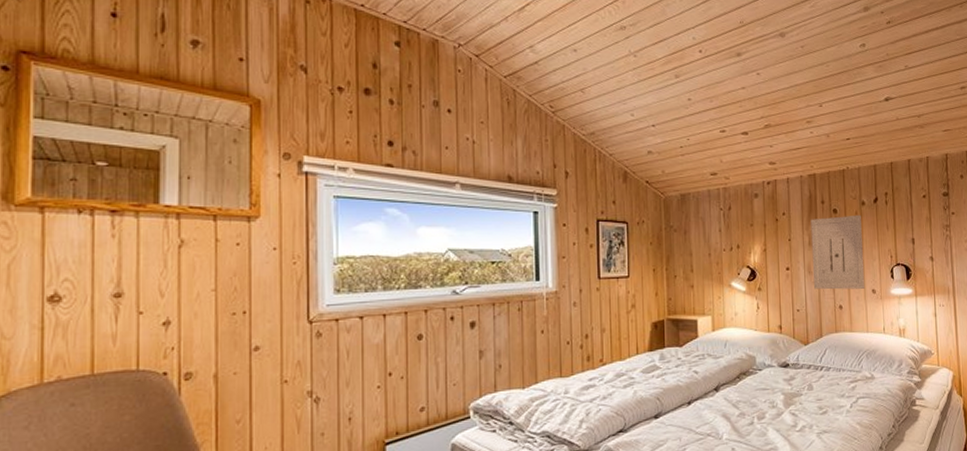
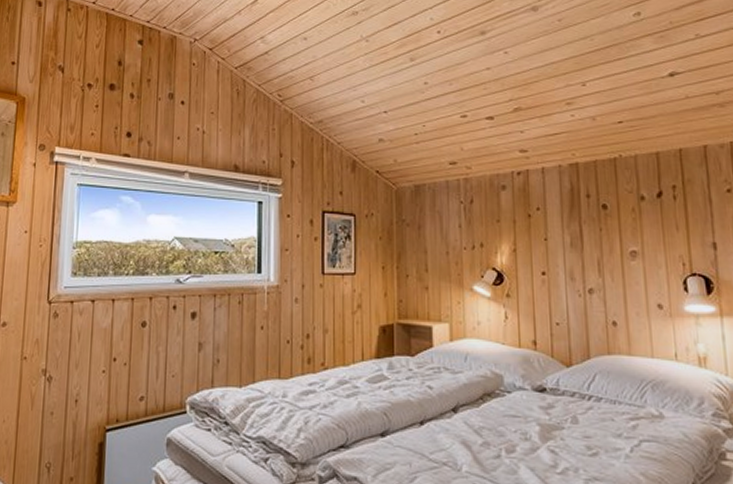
wall art: present [810,214,865,290] -> none [572,211,648,302]

